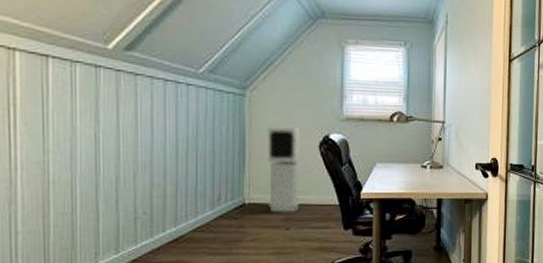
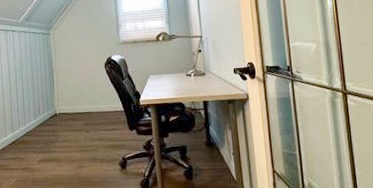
air purifier: present [267,126,300,213] -> none [67,53,95,119]

